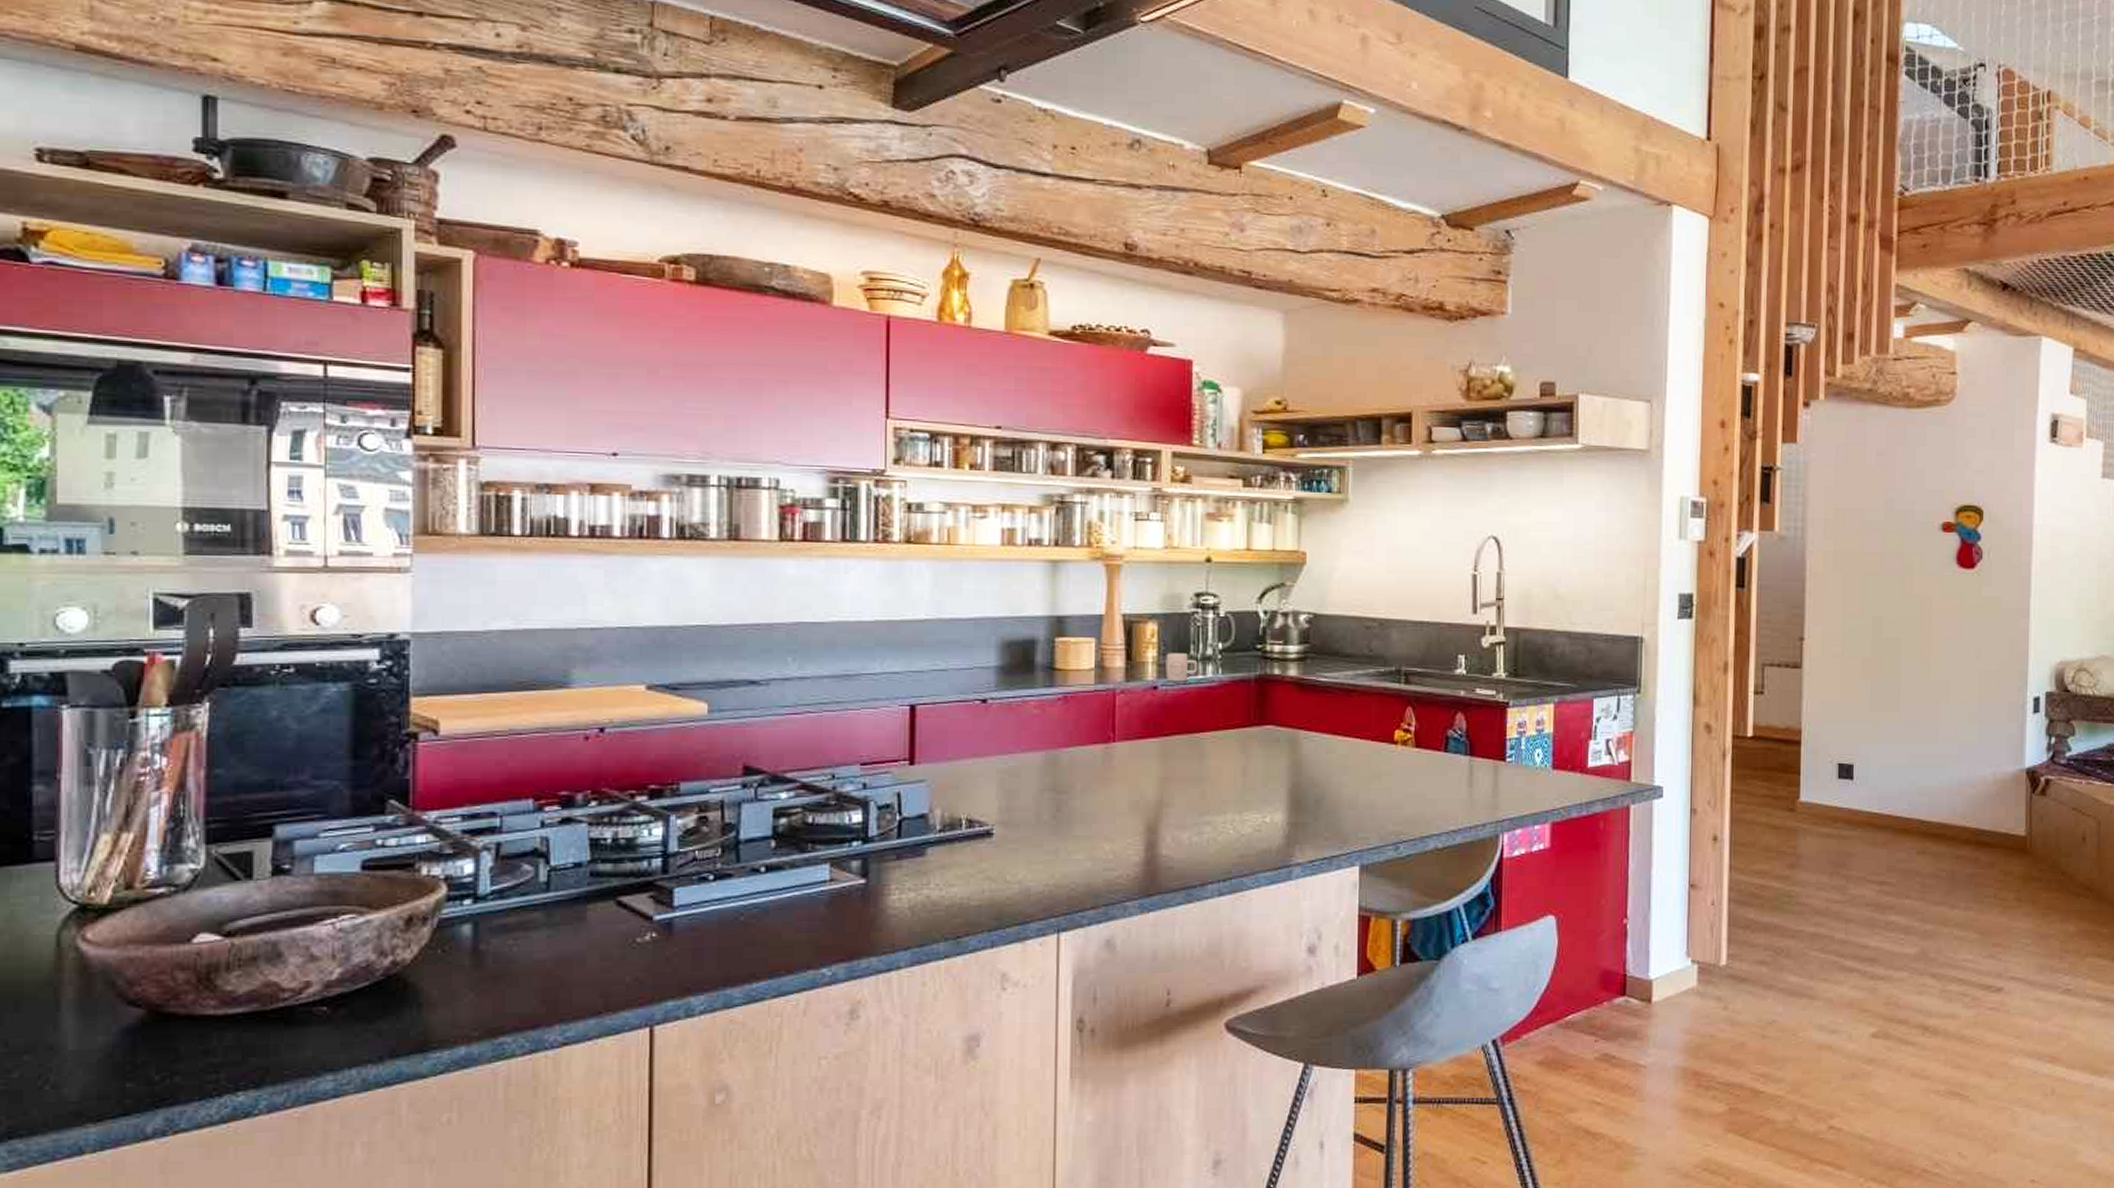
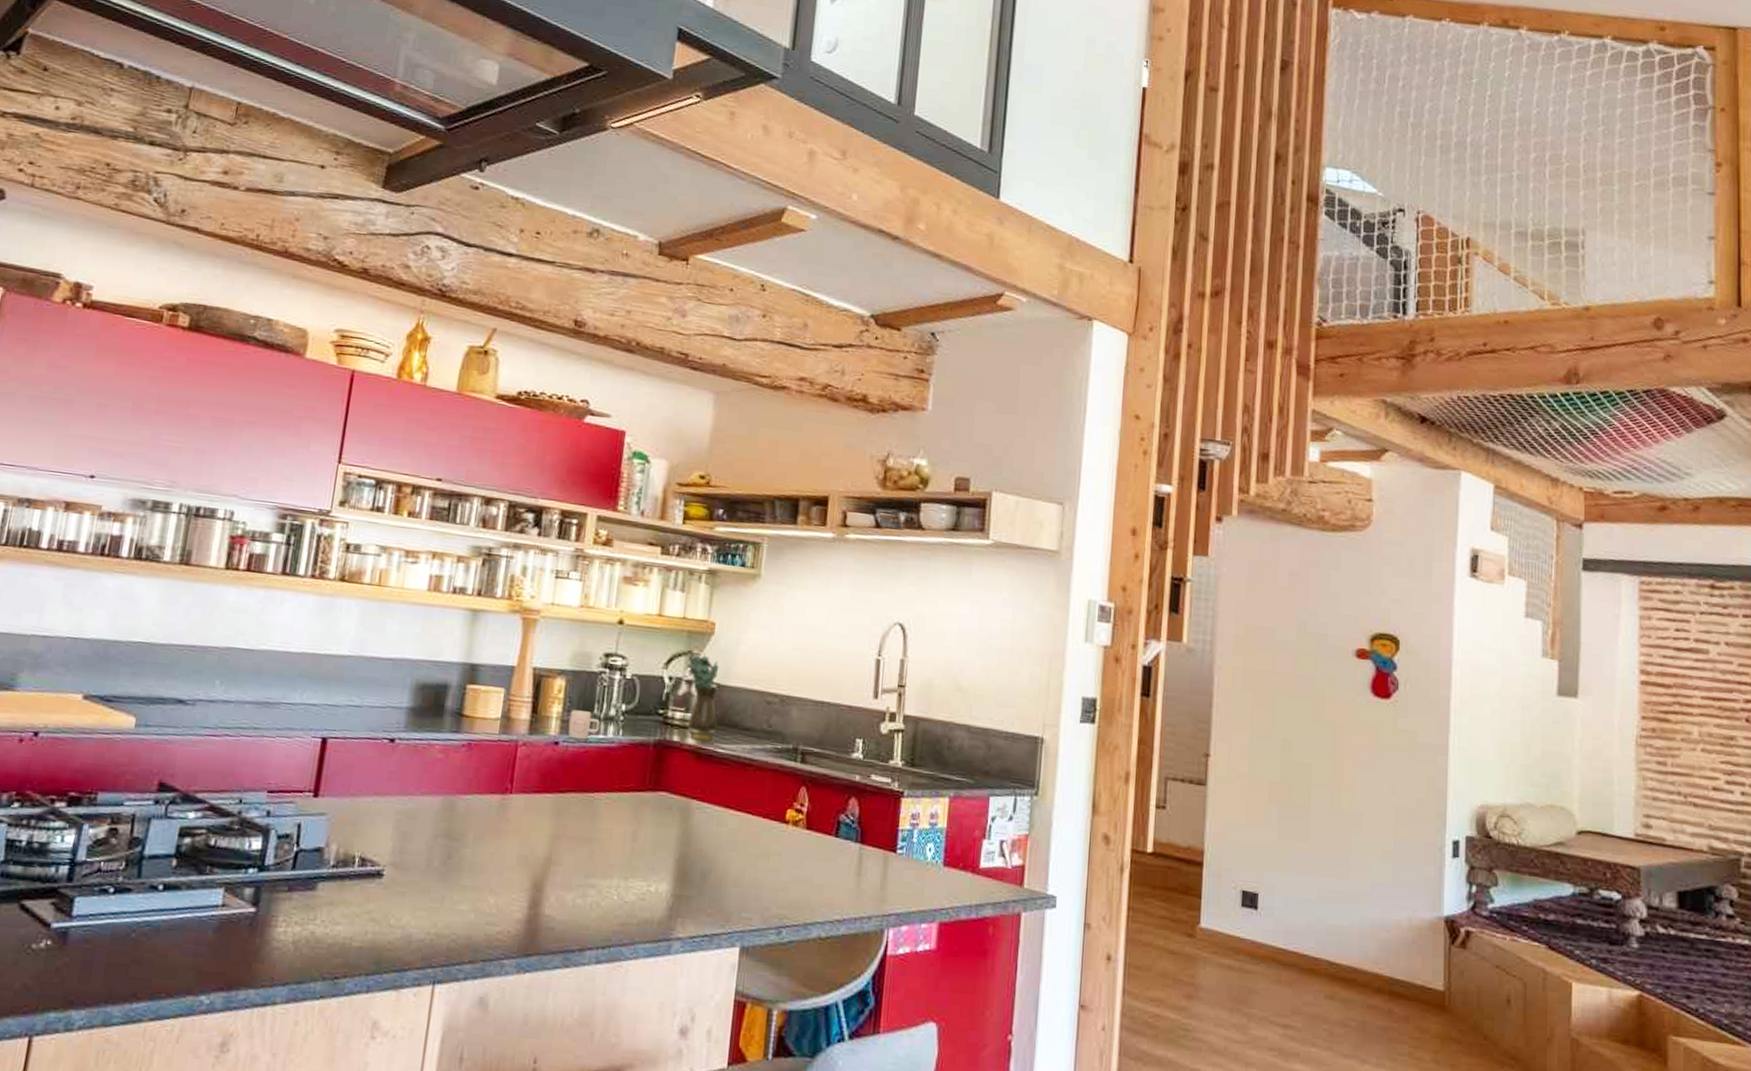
vase: none [1280,581,1318,673] -> present [686,649,719,743]

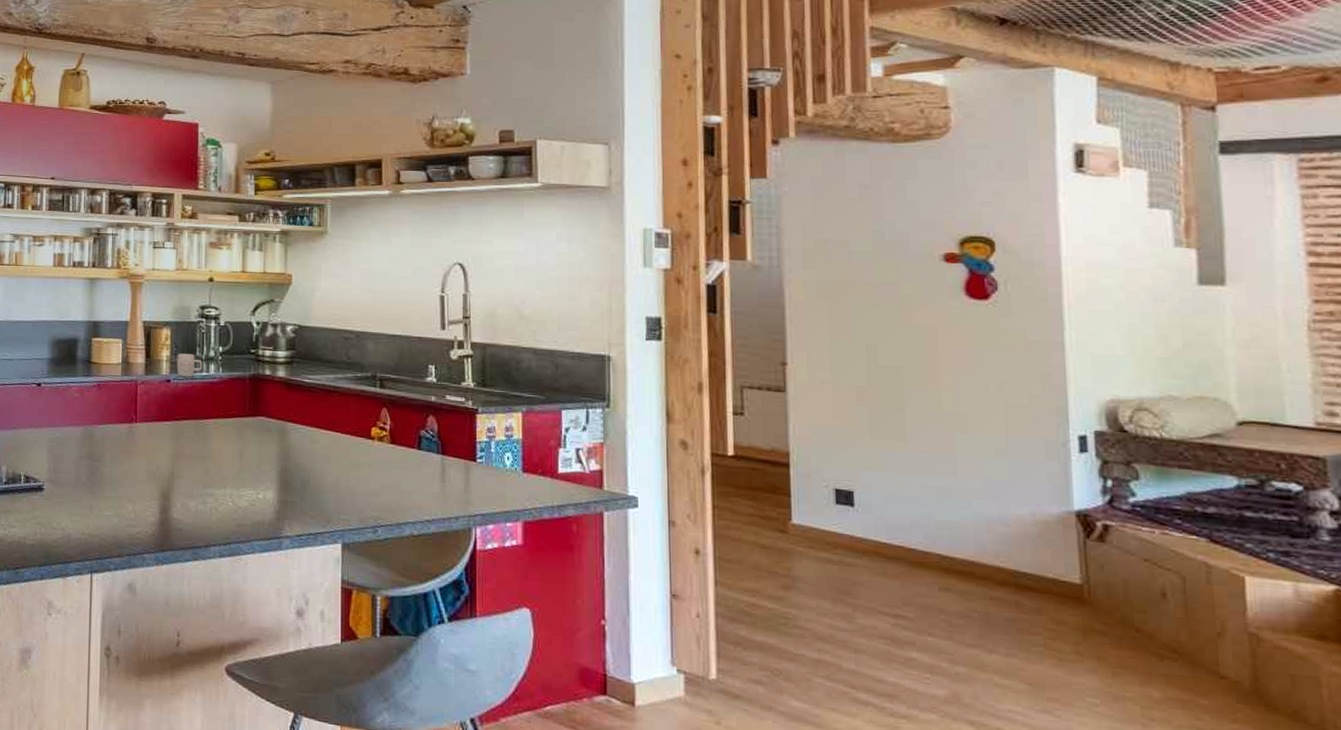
vase: present [686,649,719,743] -> none [270,298,303,375]

